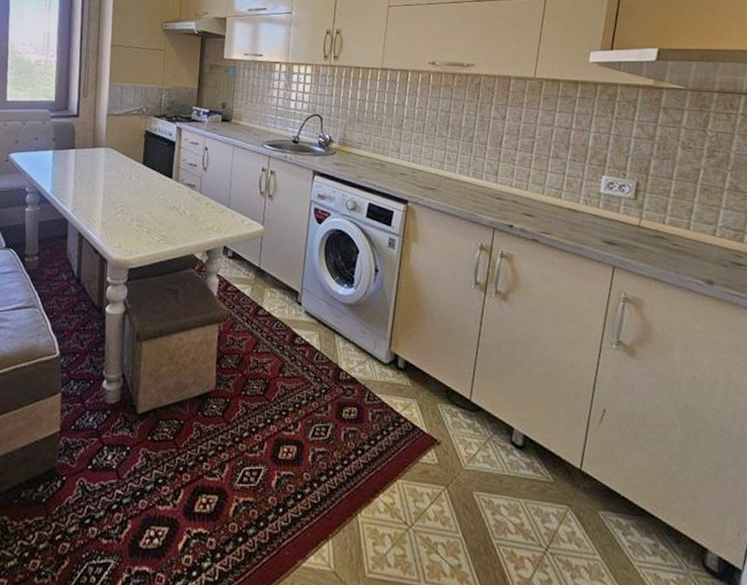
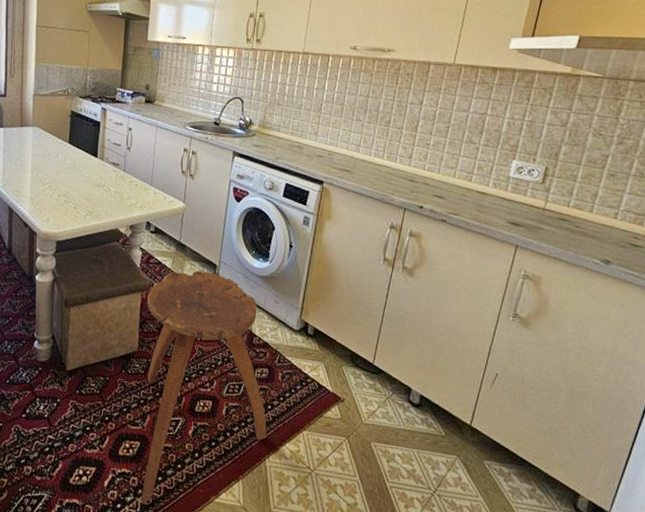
stool: none [219,298,357,571] -> present [140,270,267,505]

